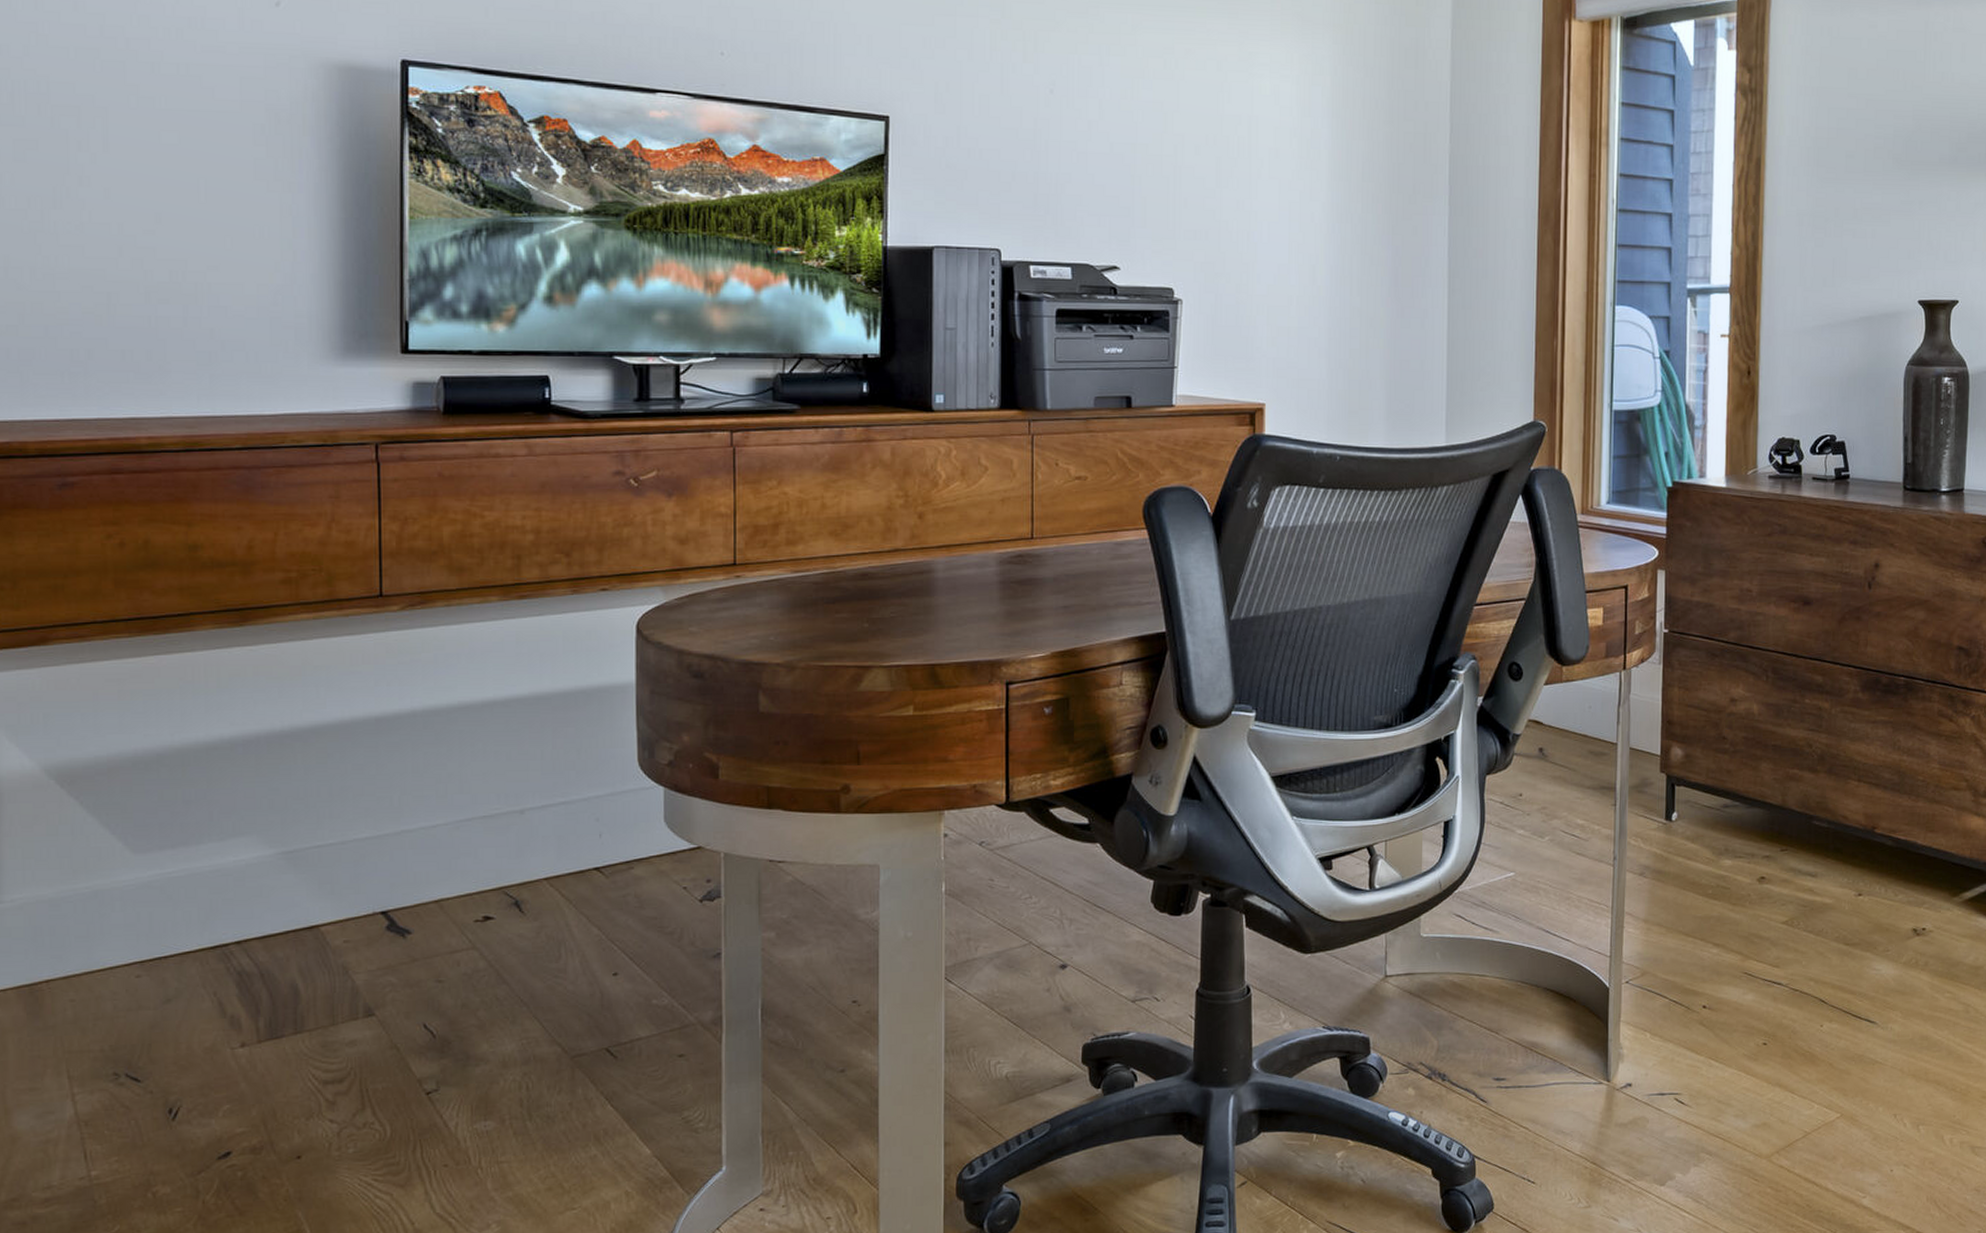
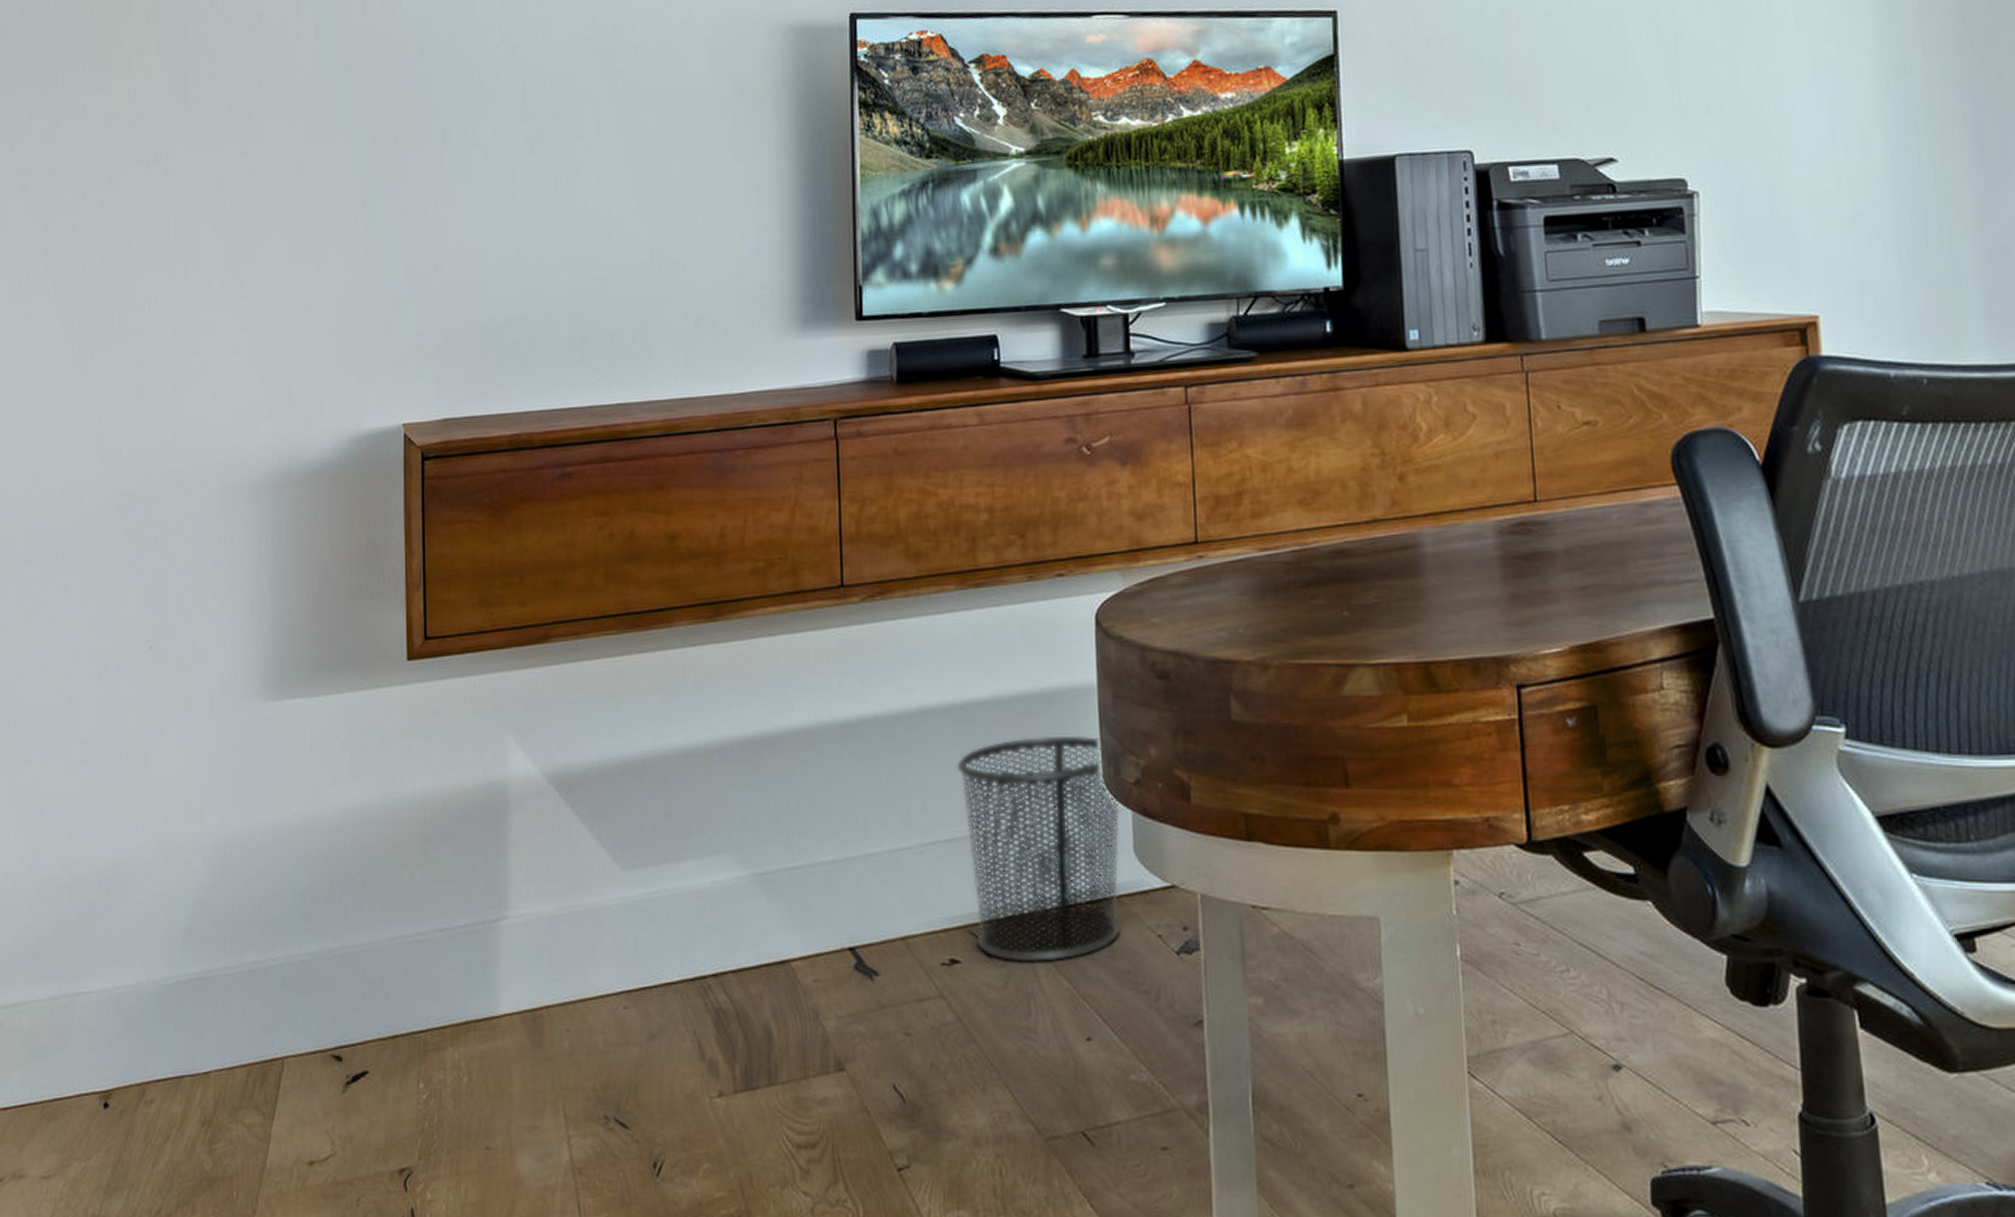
waste bin: none [495,726,653,916] -> present [957,735,1122,963]

